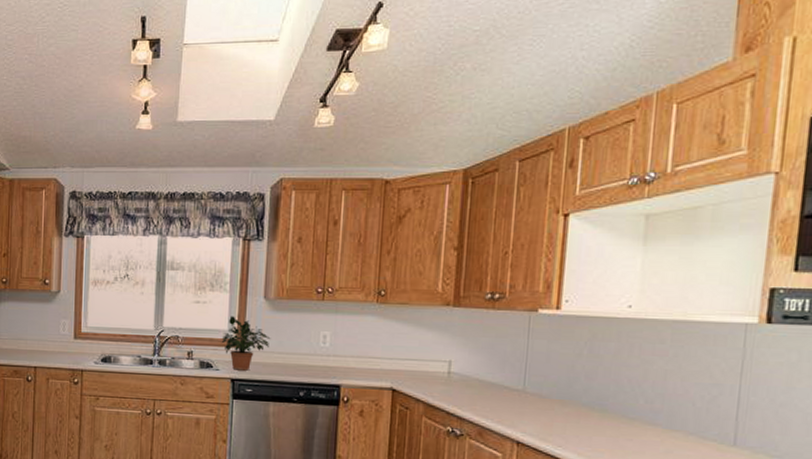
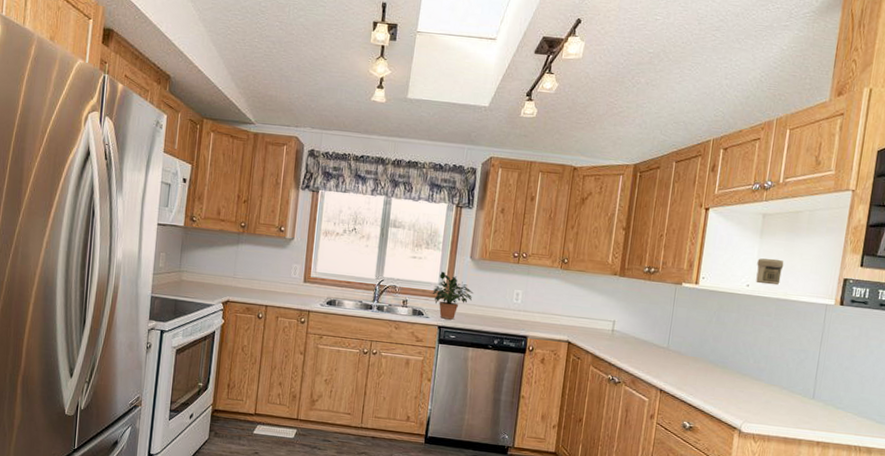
jar: none [641,270,680,304] -> present [756,258,784,285]

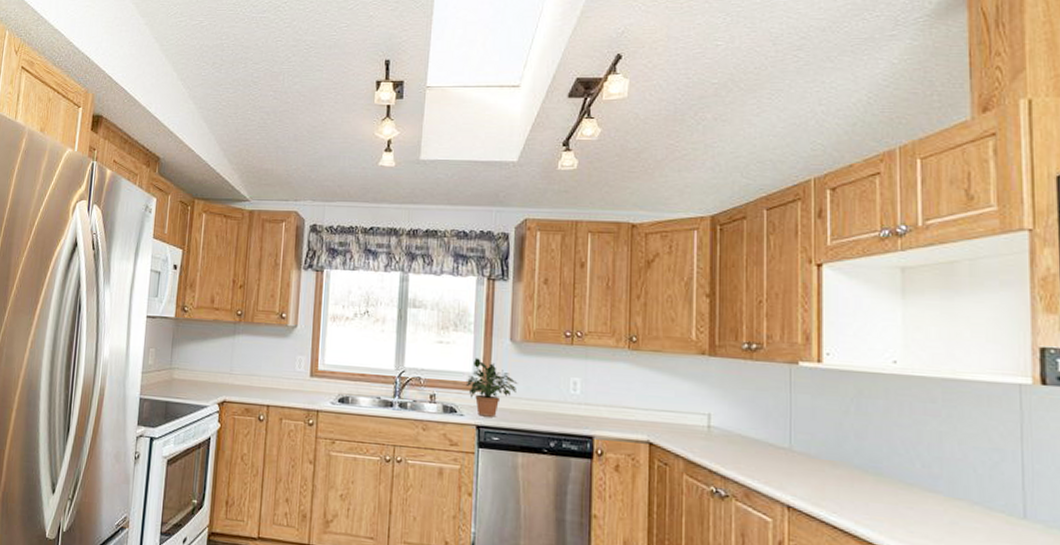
jar: present [756,258,784,285] -> none [903,324,944,361]

